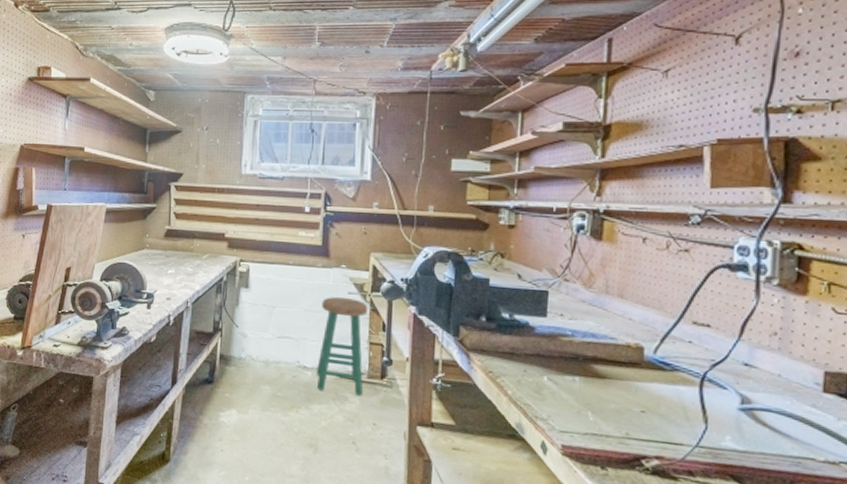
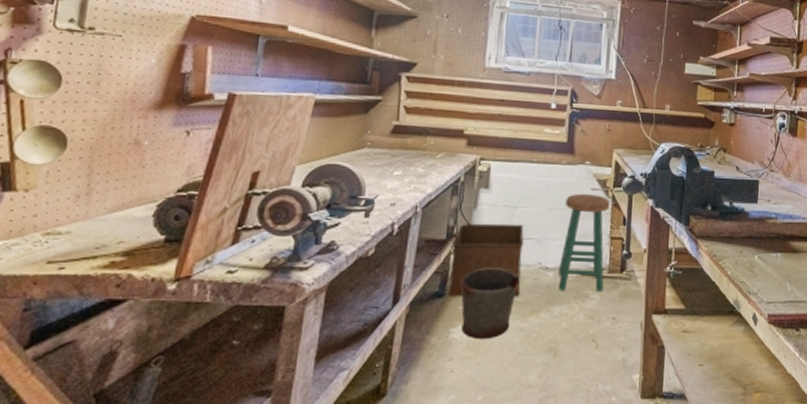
storage bin: none [216,319,282,391] -> present [448,223,524,297]
bucket: none [227,362,280,427] -> present [460,269,520,340]

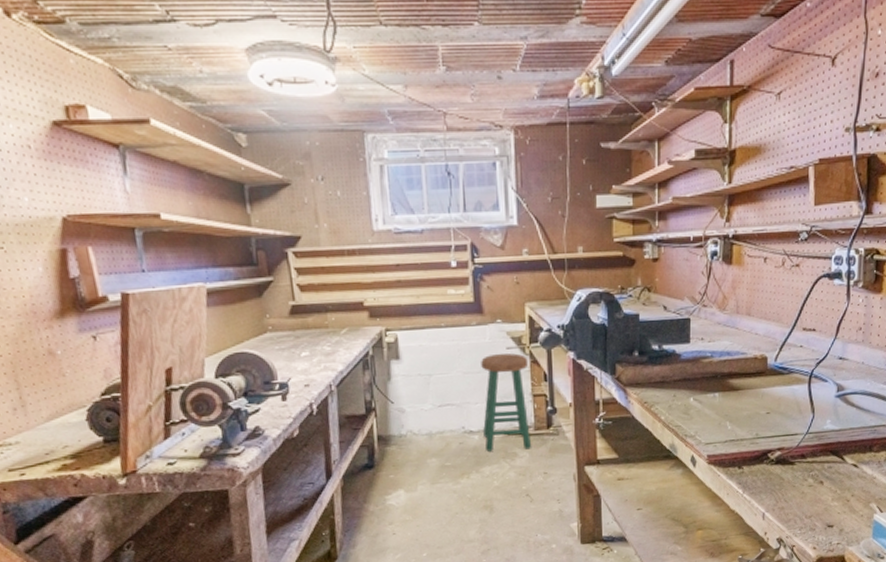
storage bin: present [448,223,524,297] -> none [373,391,448,468]
bucket: present [460,269,520,340] -> none [387,437,446,504]

